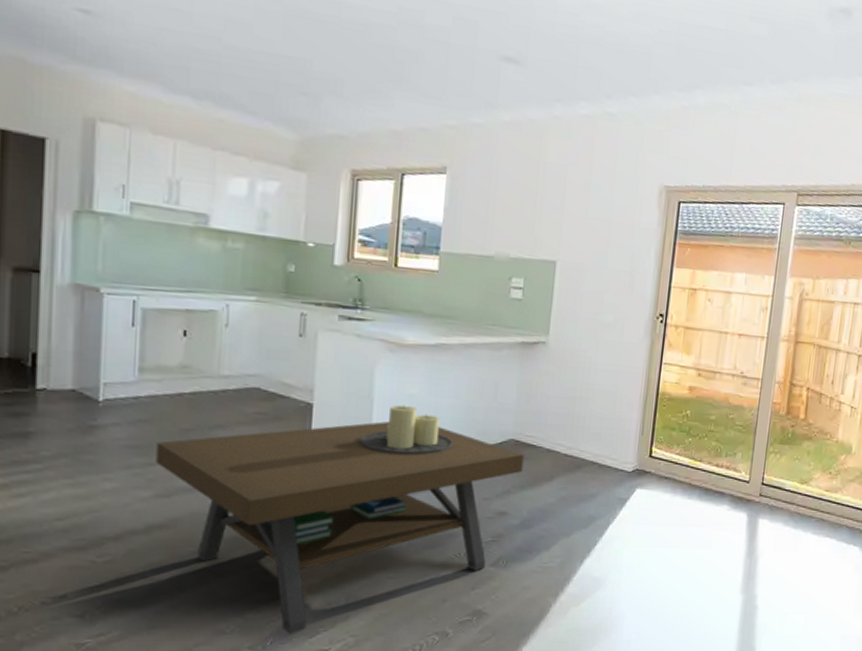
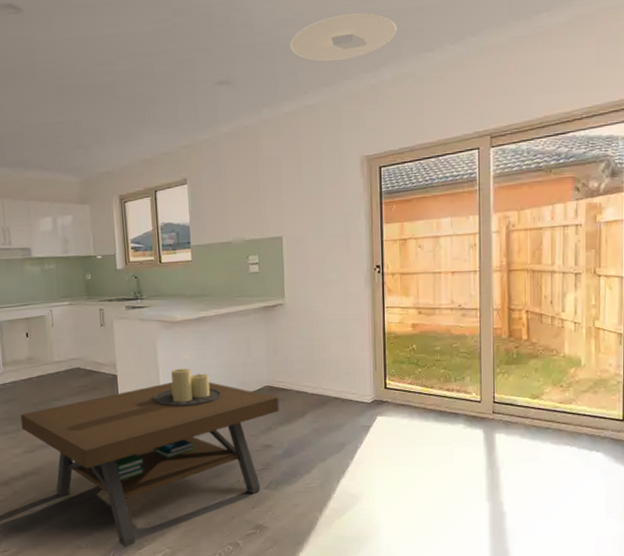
ceiling light: none [597,16,719,72] -> present [290,12,397,62]

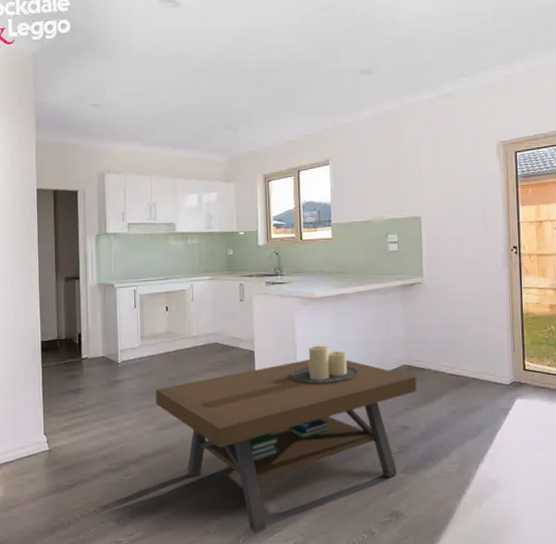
ceiling light: present [290,12,397,62] -> none [429,11,530,55]

